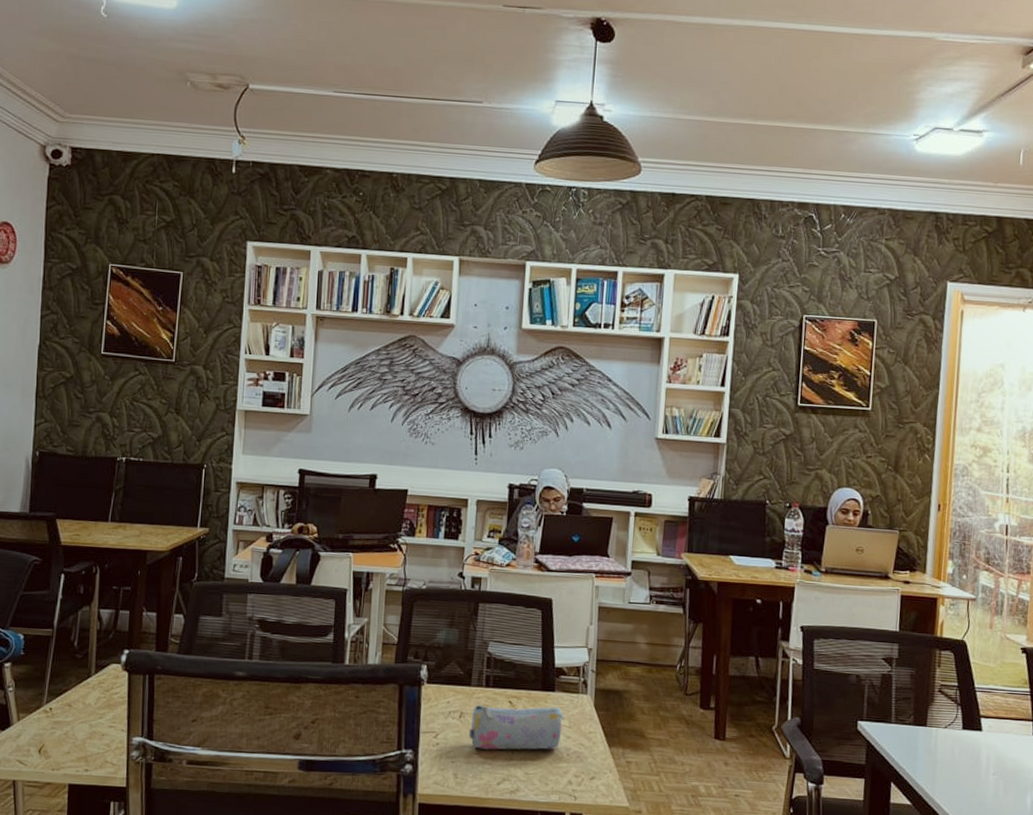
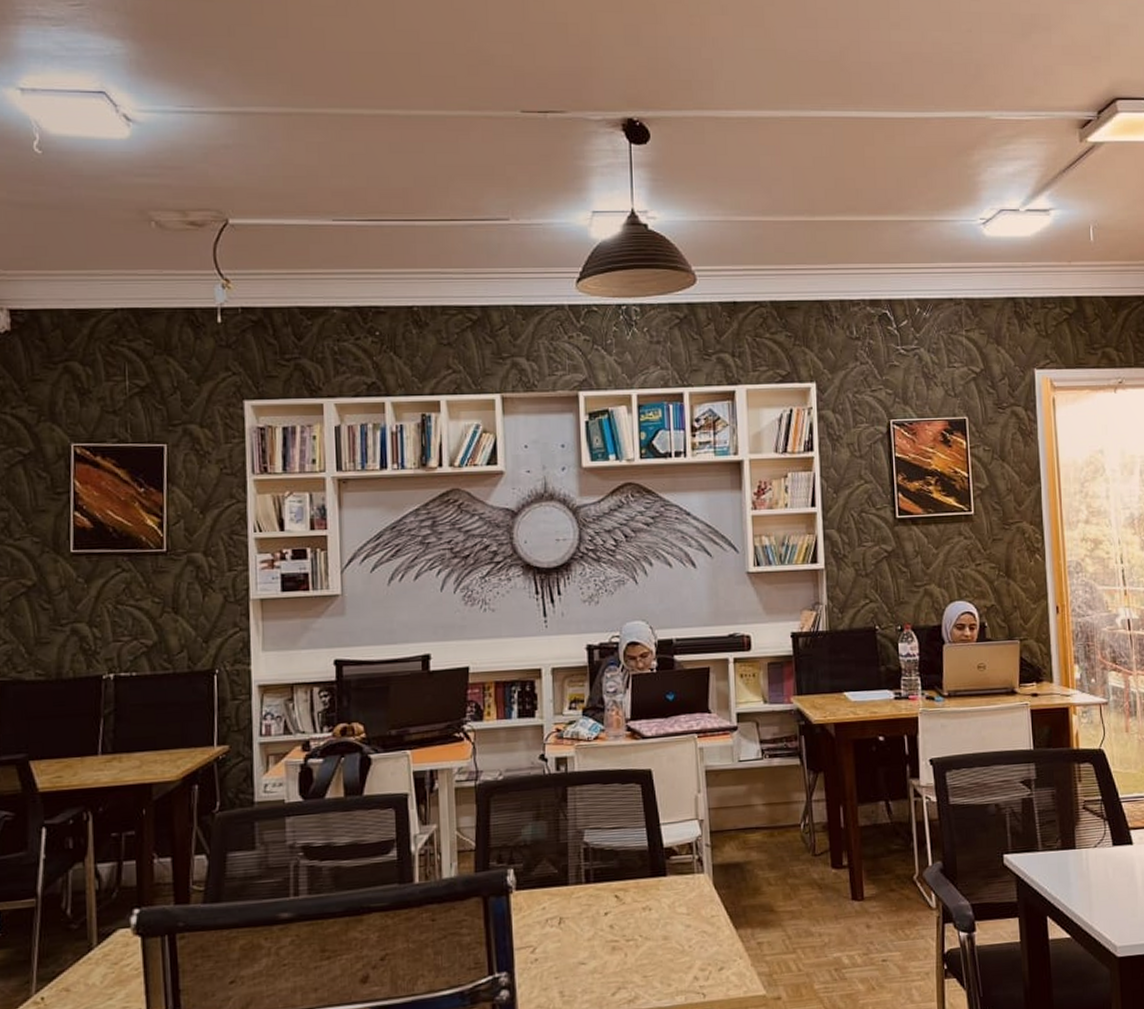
pencil case: present [468,704,564,750] -> none [572,893,681,957]

